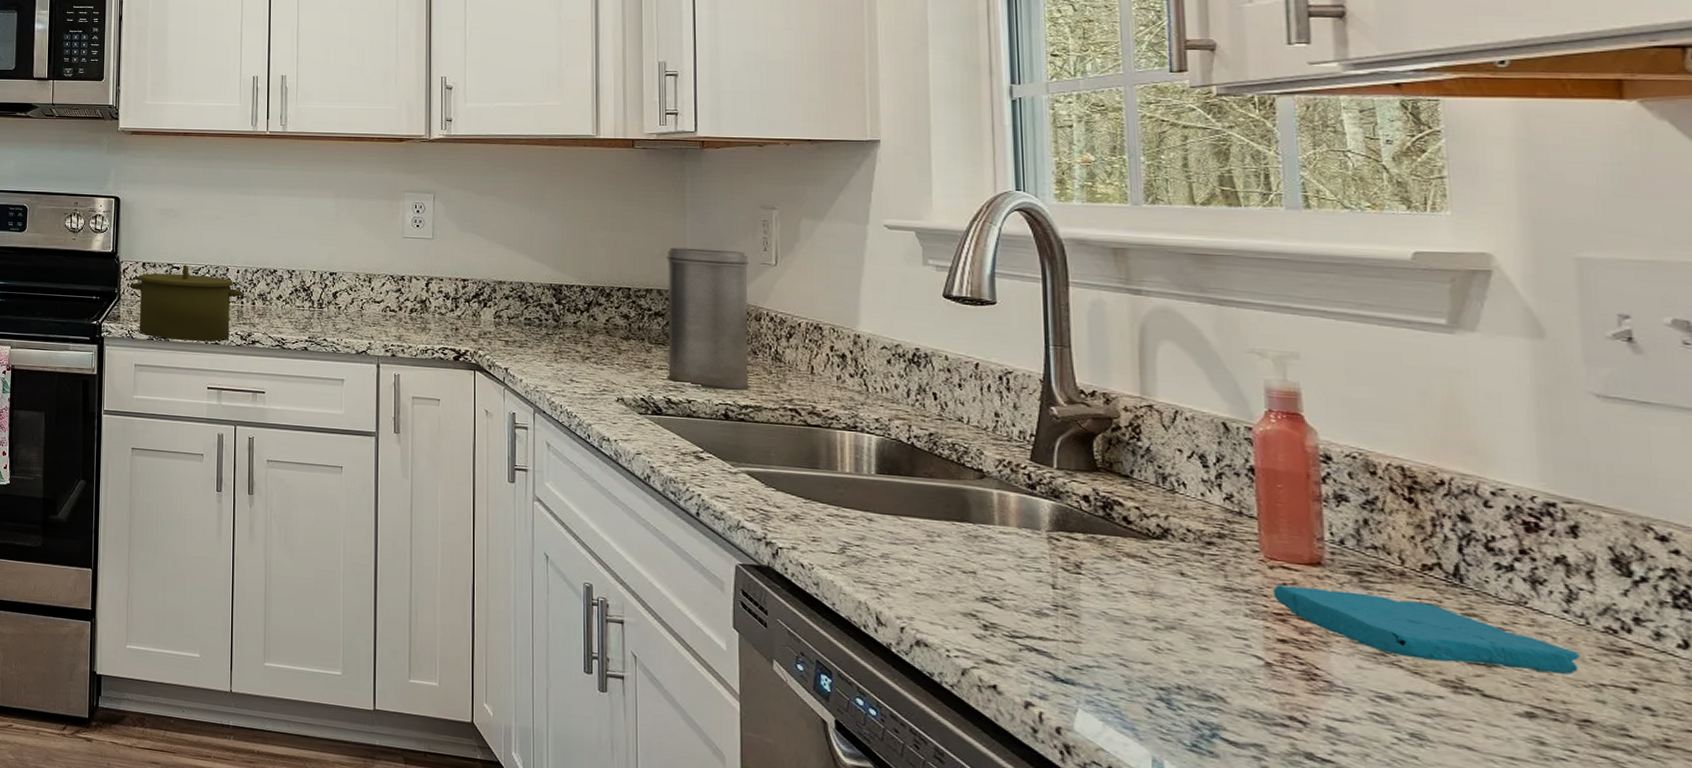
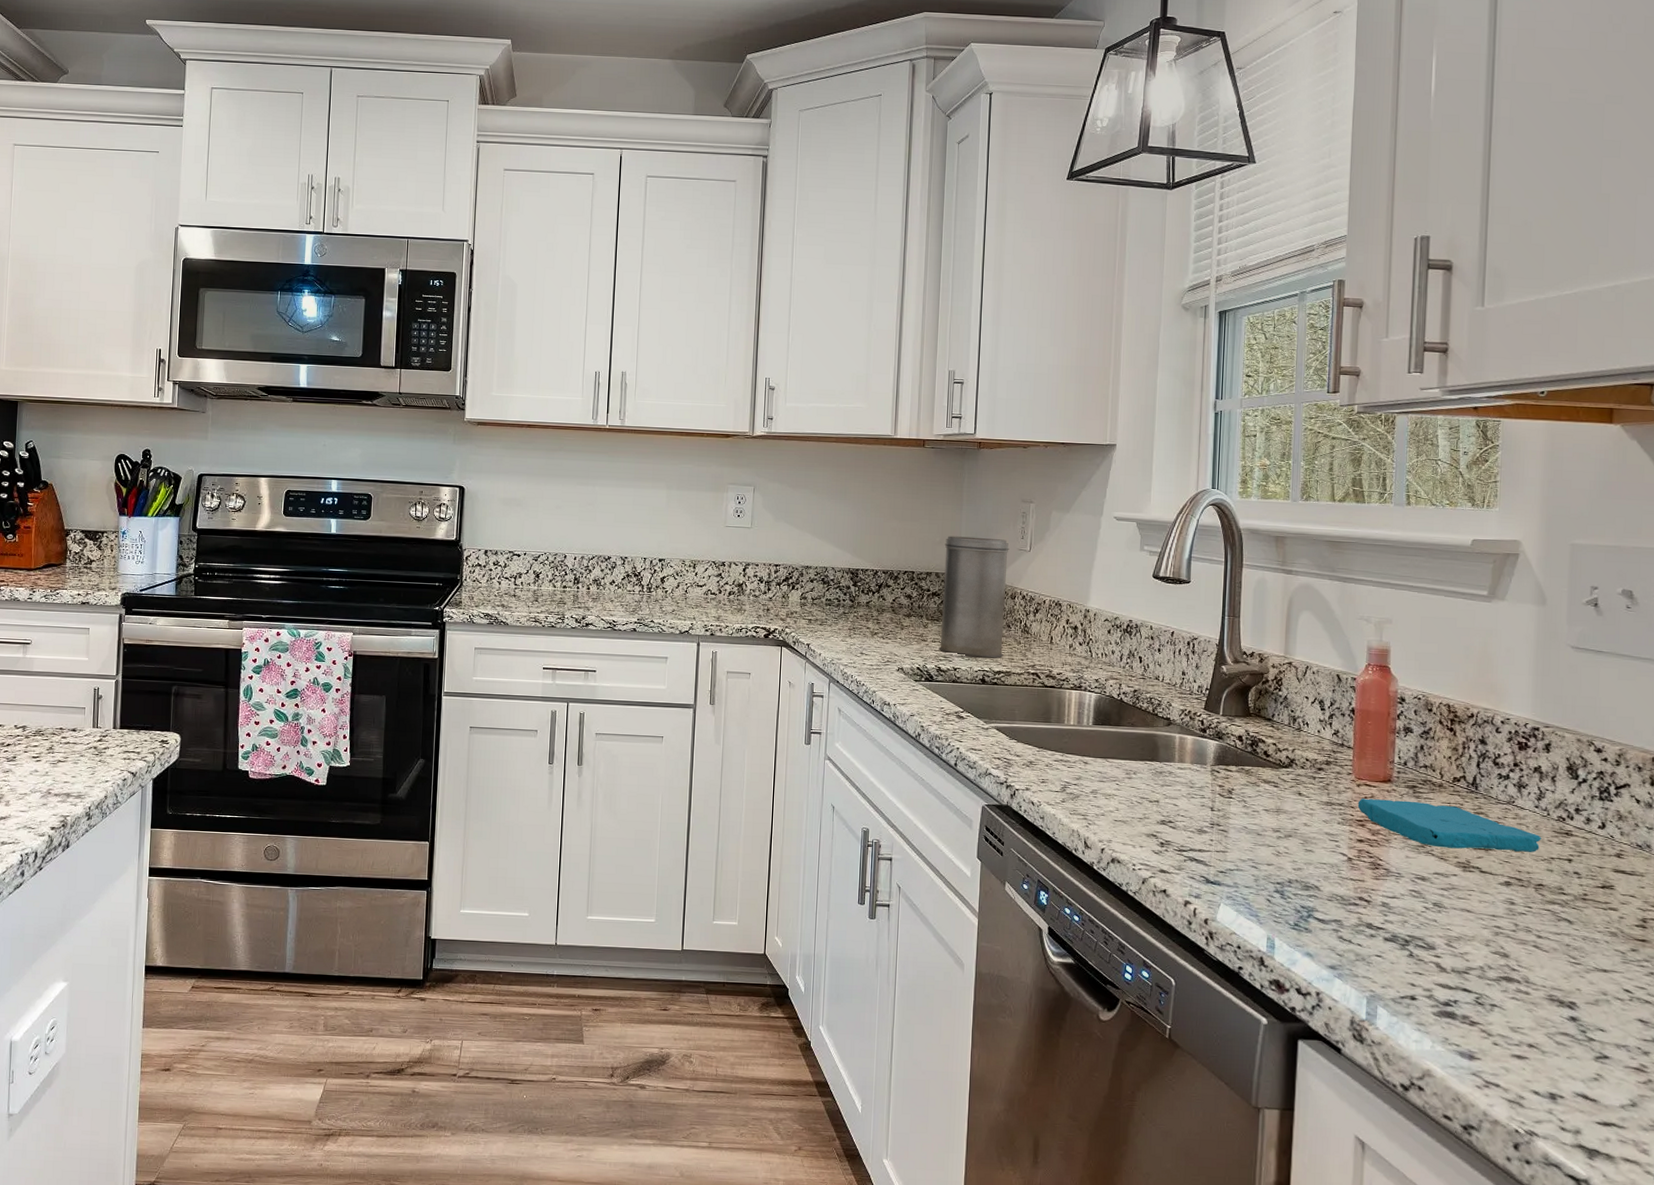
cooking pot: present [130,266,241,341] -> none [472,553,578,625]

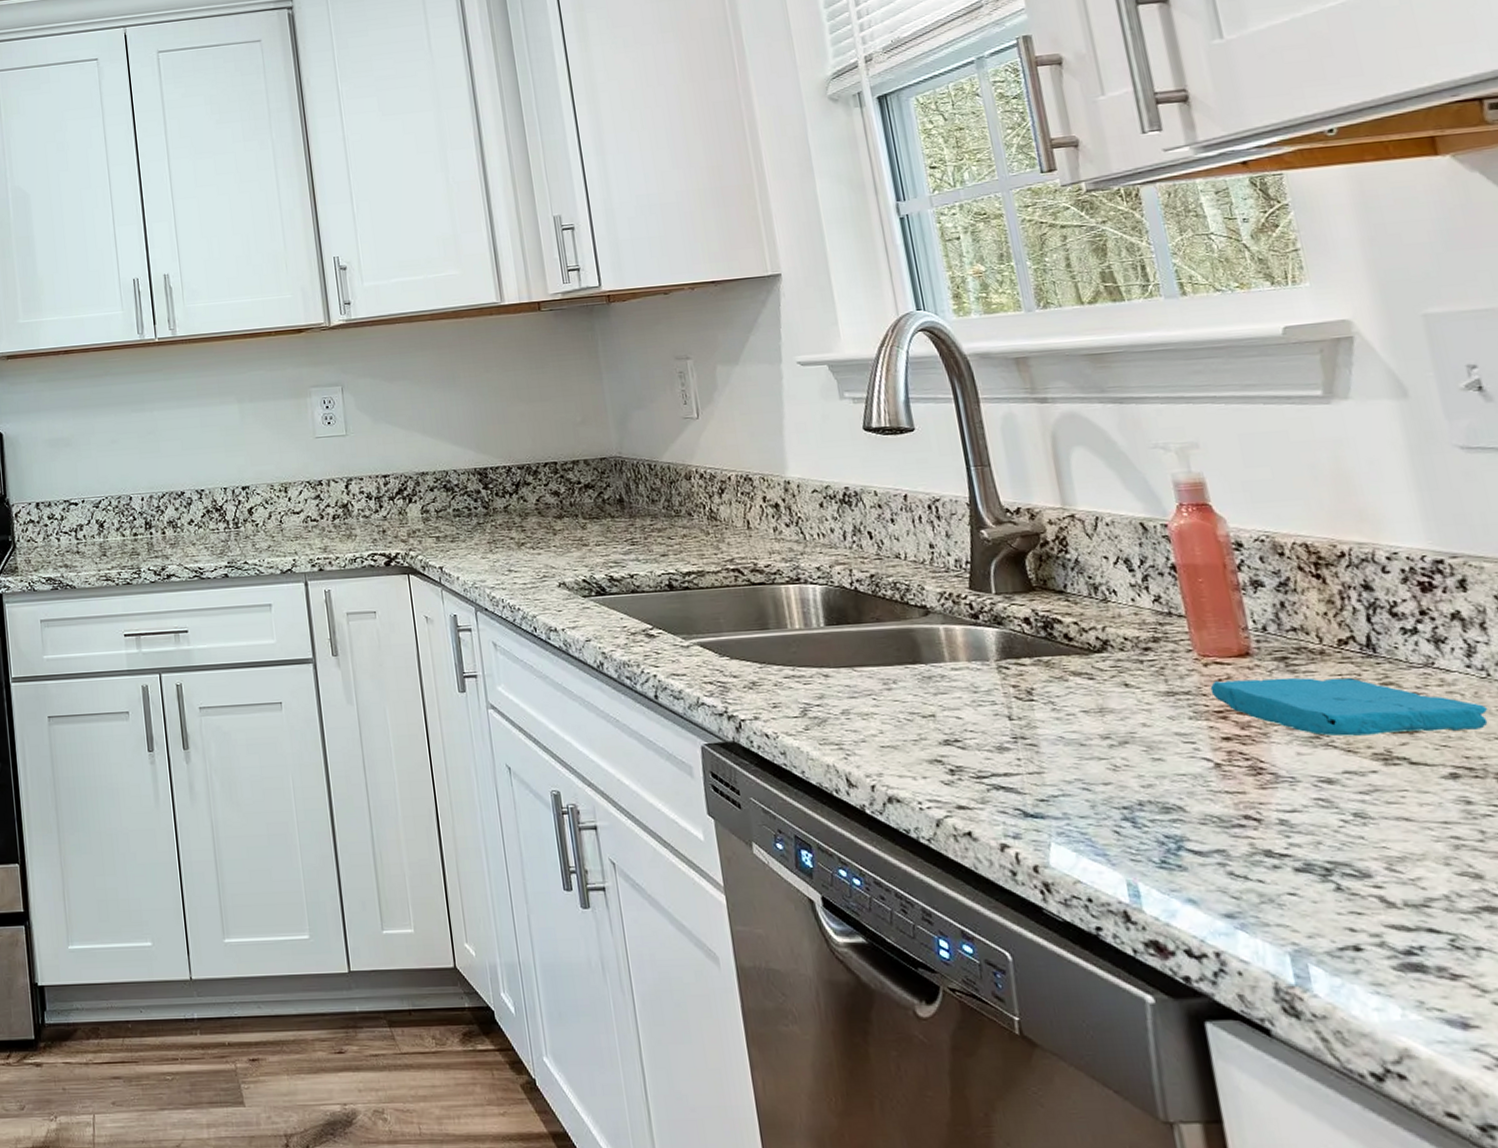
canister: present [938,536,1009,659] -> none [588,408,691,560]

